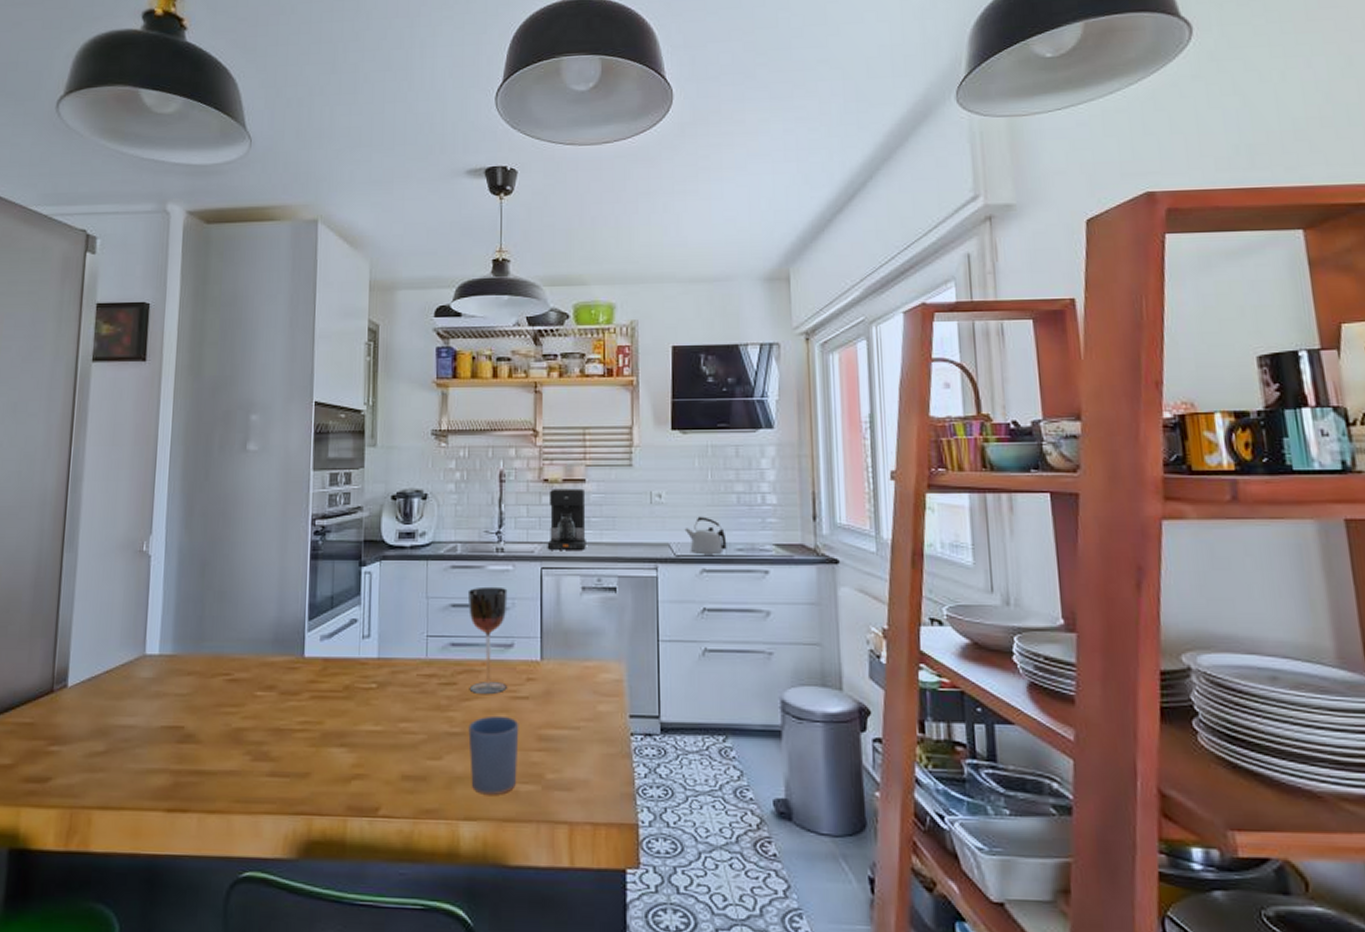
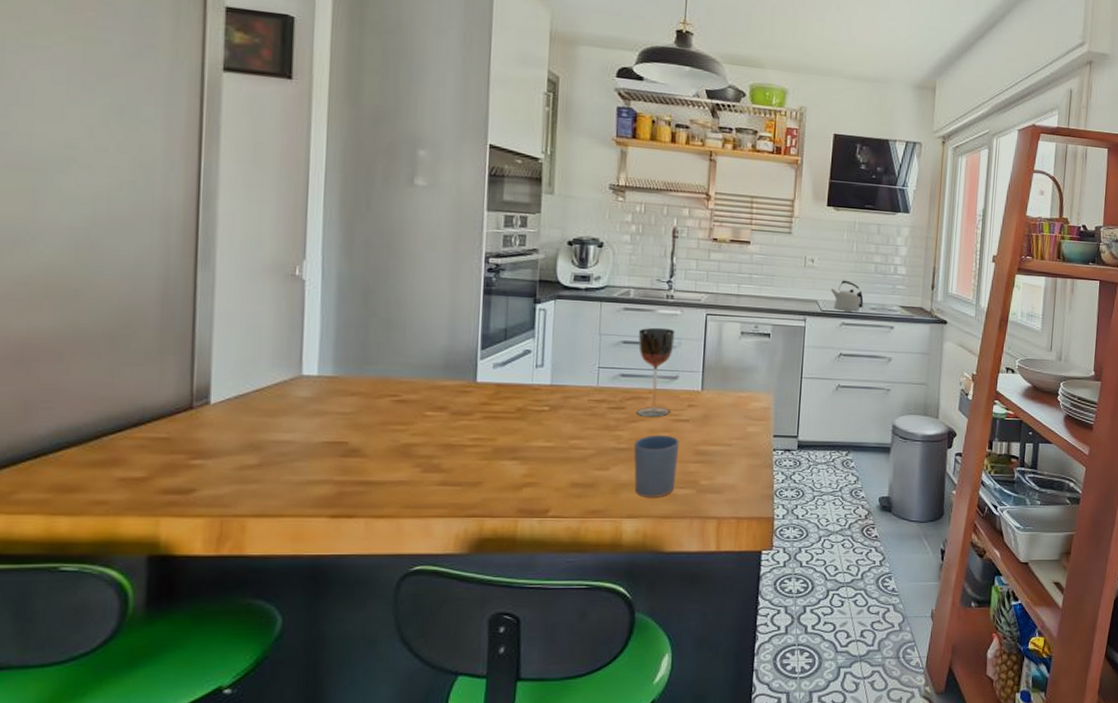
coffee maker: present [547,488,586,550] -> none [712,247,750,301]

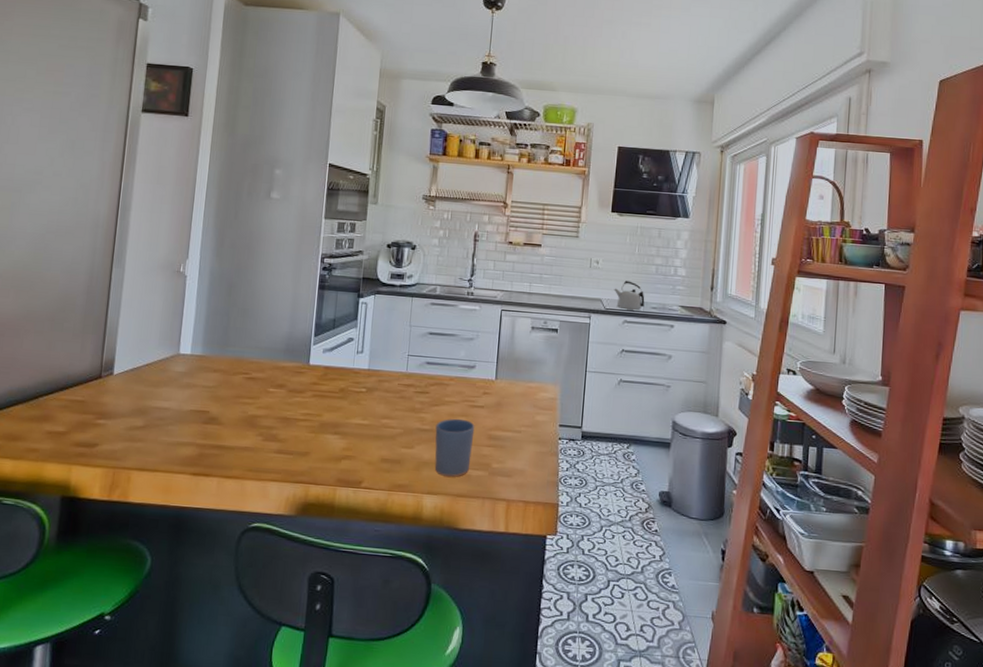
wineglass: present [636,327,675,418] -> none [438,321,474,403]

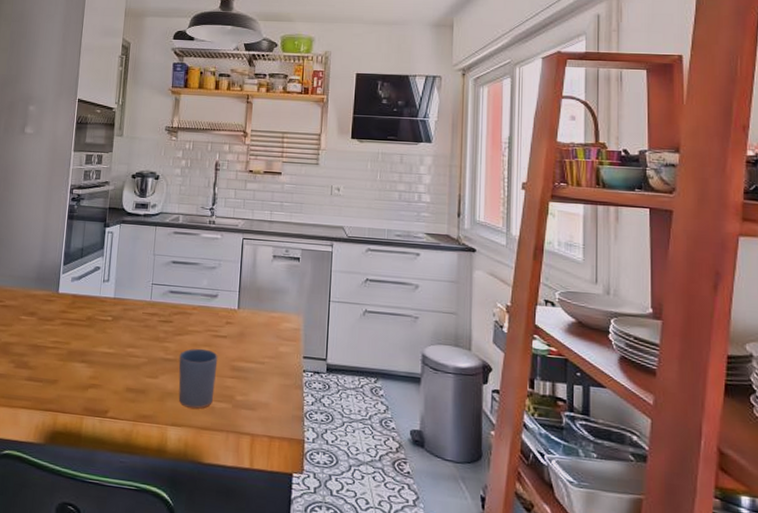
kettle: present [614,280,645,312] -> none [356,207,389,239]

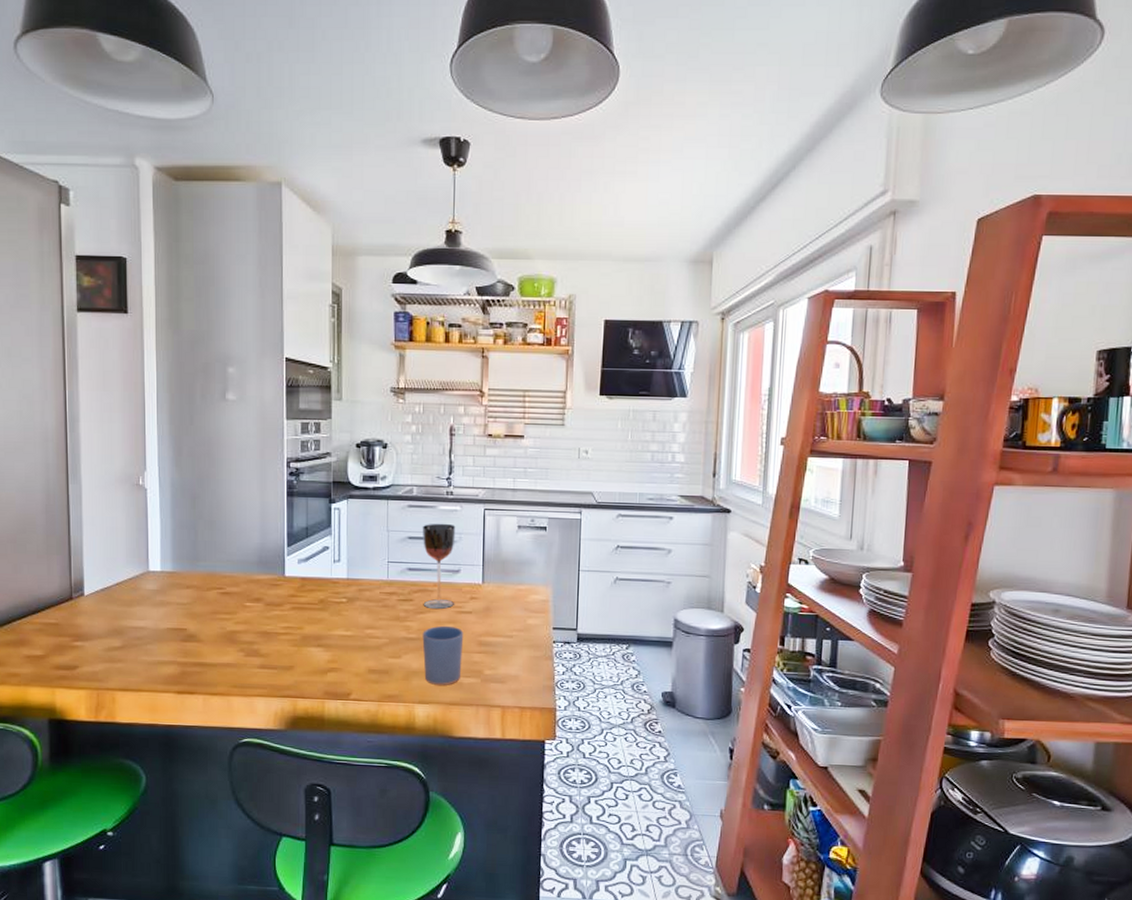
wineglass: none [181,249,216,332] -> present [422,523,456,610]

